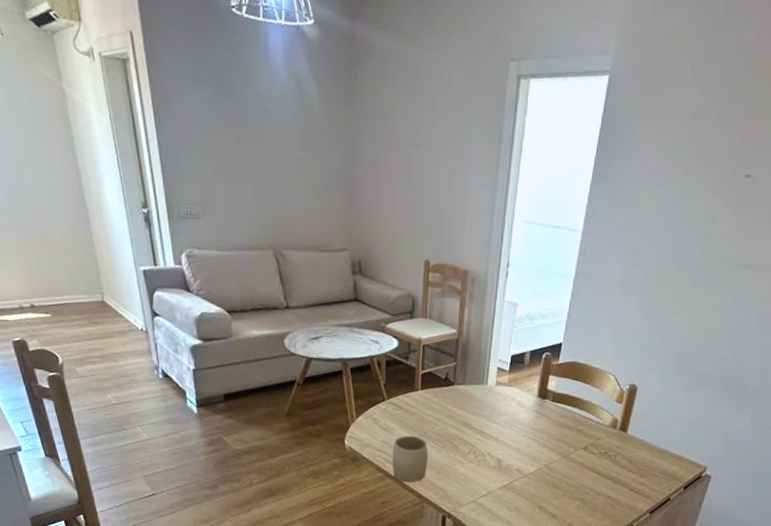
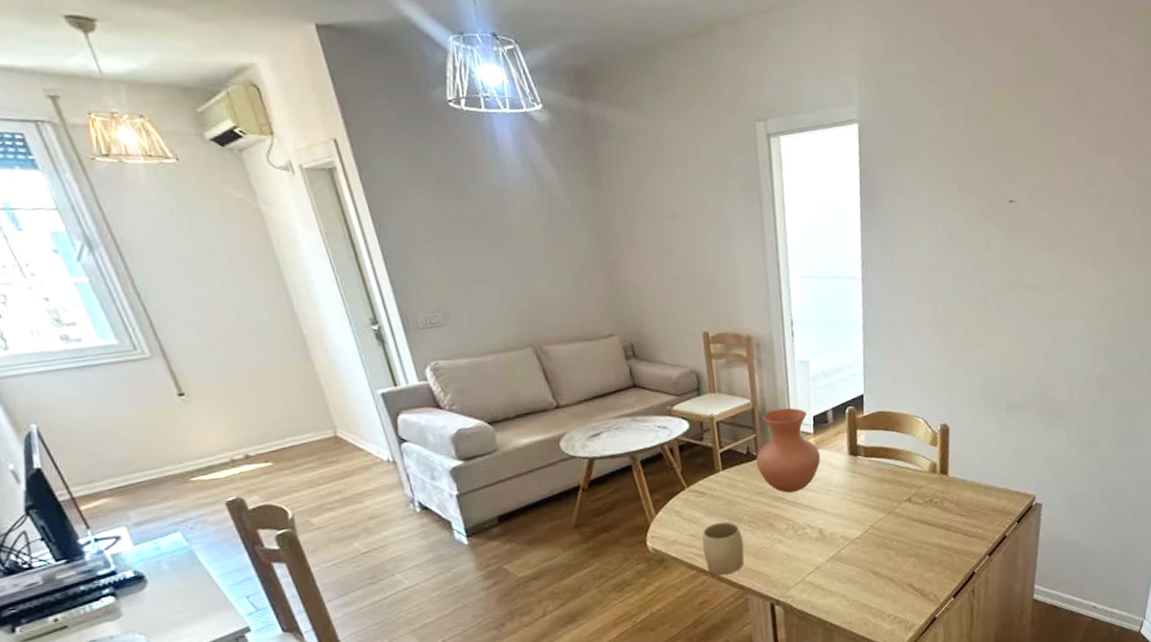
vase: none [452,343,511,421] -> present [755,408,821,493]

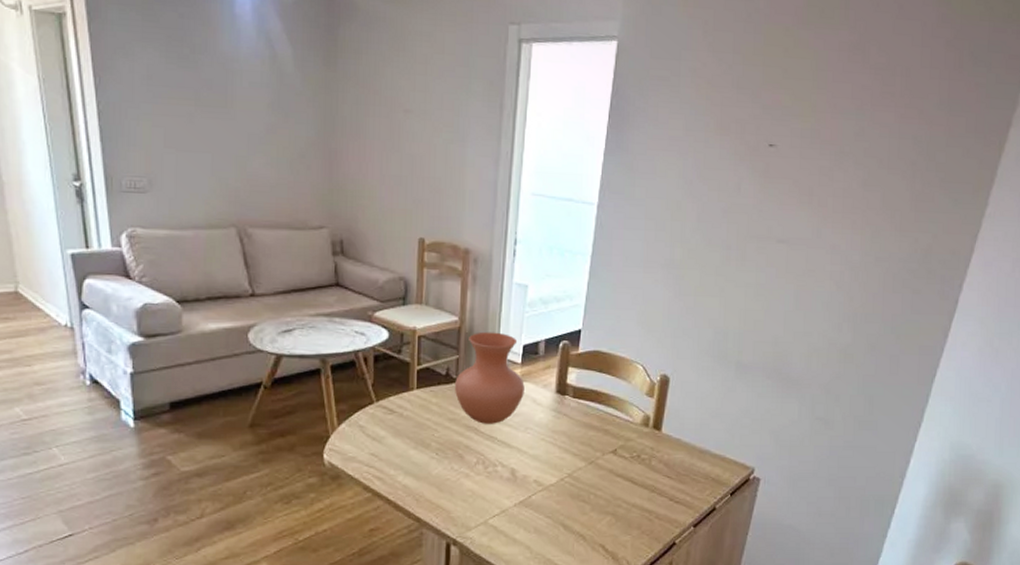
mug: present [702,521,744,576] -> none [382,445,427,504]

